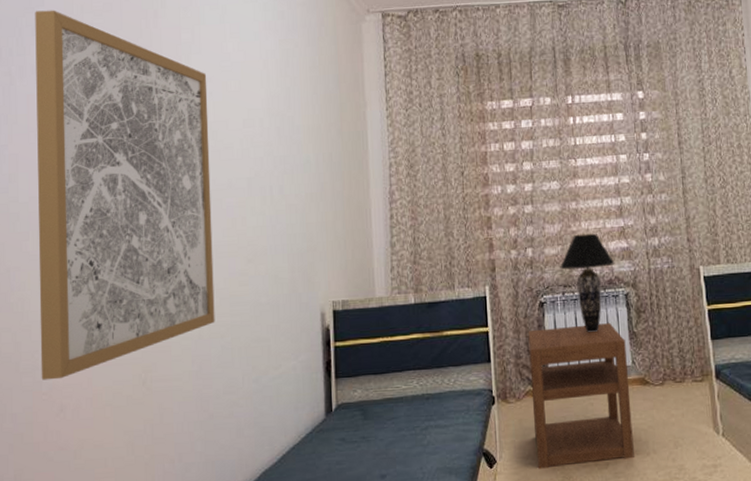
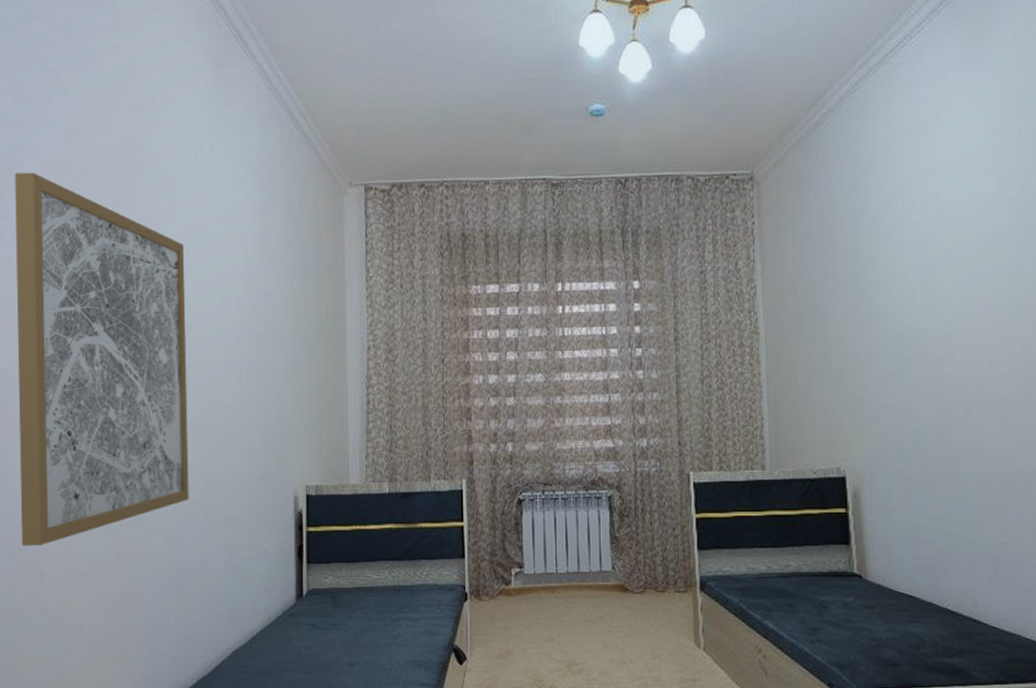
nightstand: present [528,323,634,469] -> none [504,526,609,669]
table lamp: present [560,233,615,333] -> none [541,430,599,535]

